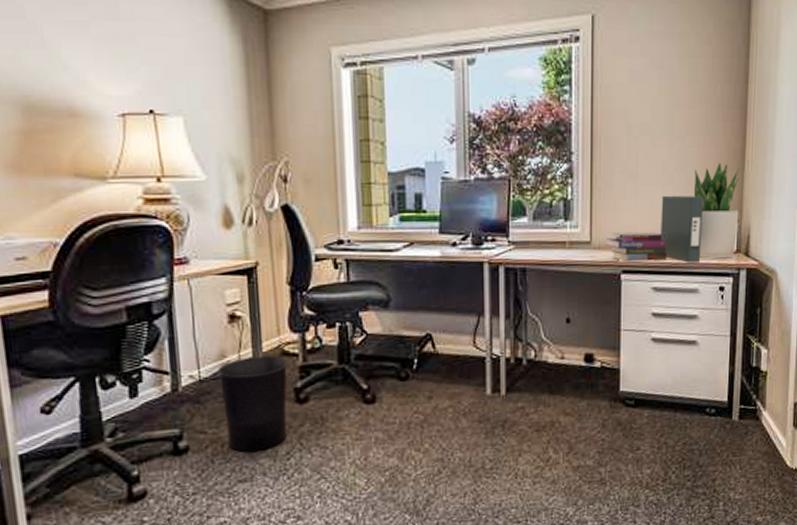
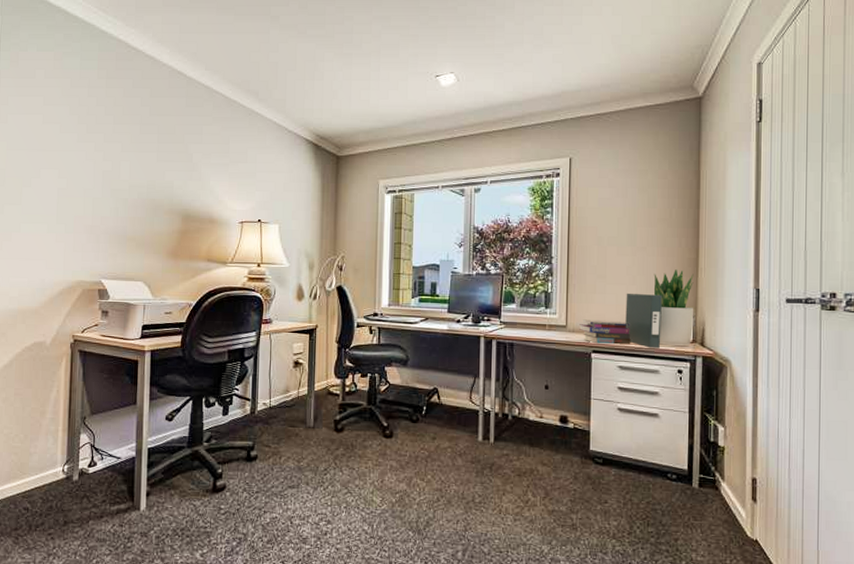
waste bin: present [217,356,288,453] -> none [282,393,332,466]

